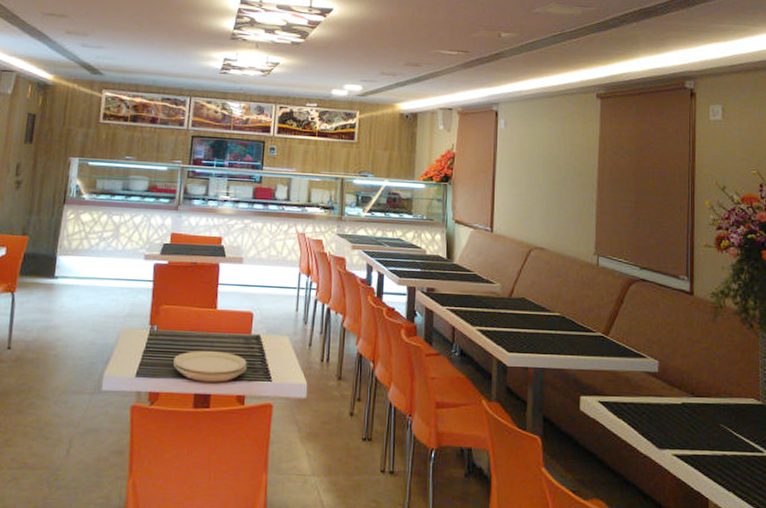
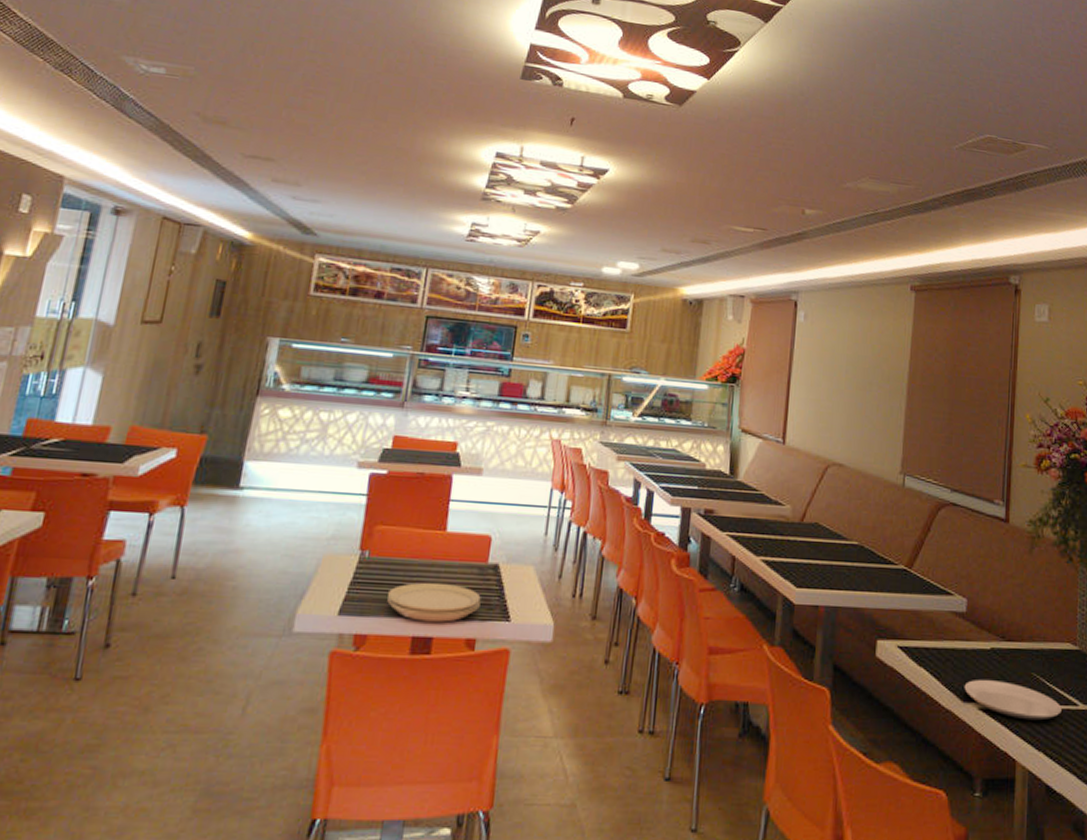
plate: none [659,430,748,465] -> present [964,680,1062,721]

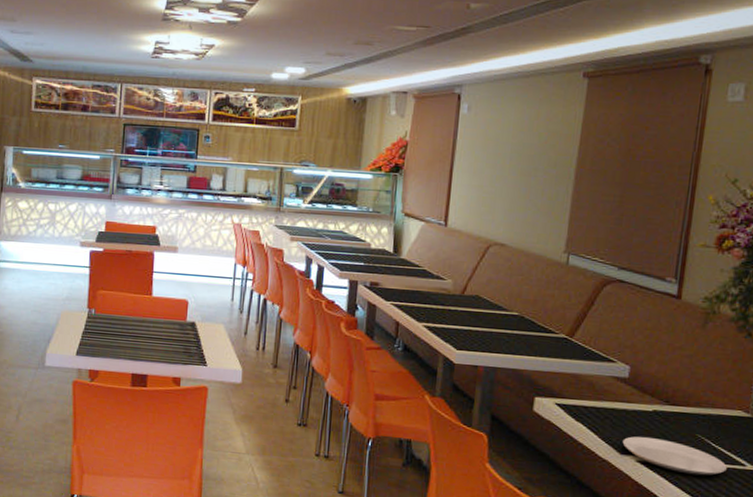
plate: present [387,582,481,622] -> none [111,334,183,364]

